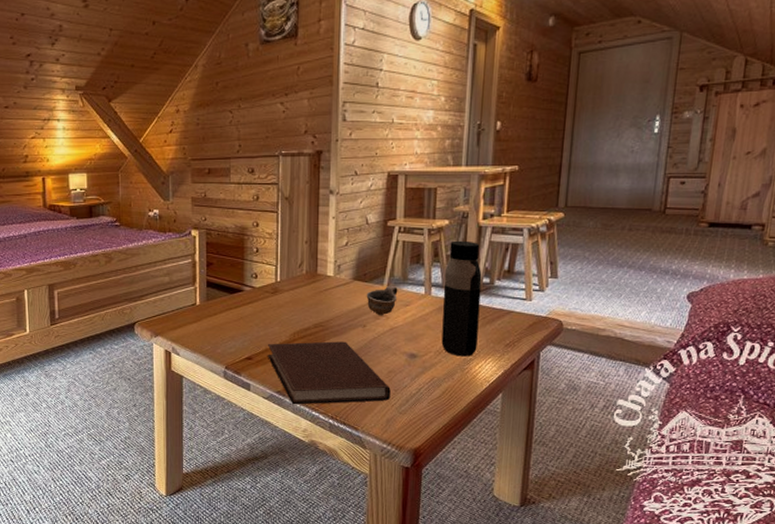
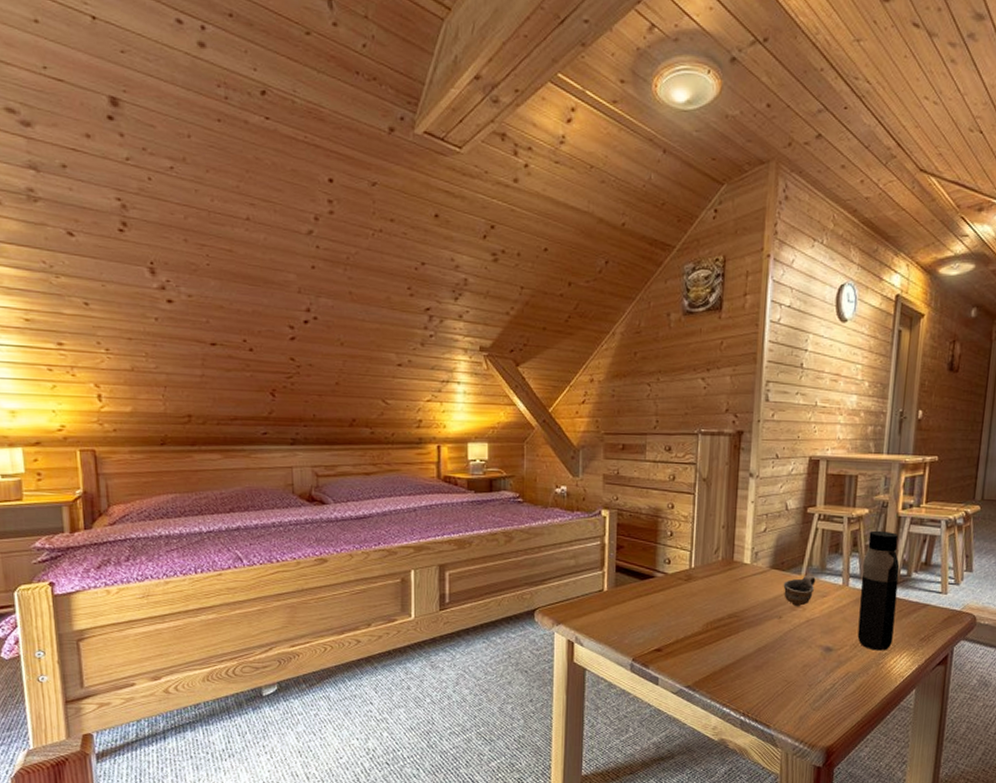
notebook: present [268,341,391,405] -> none [678,633,805,701]

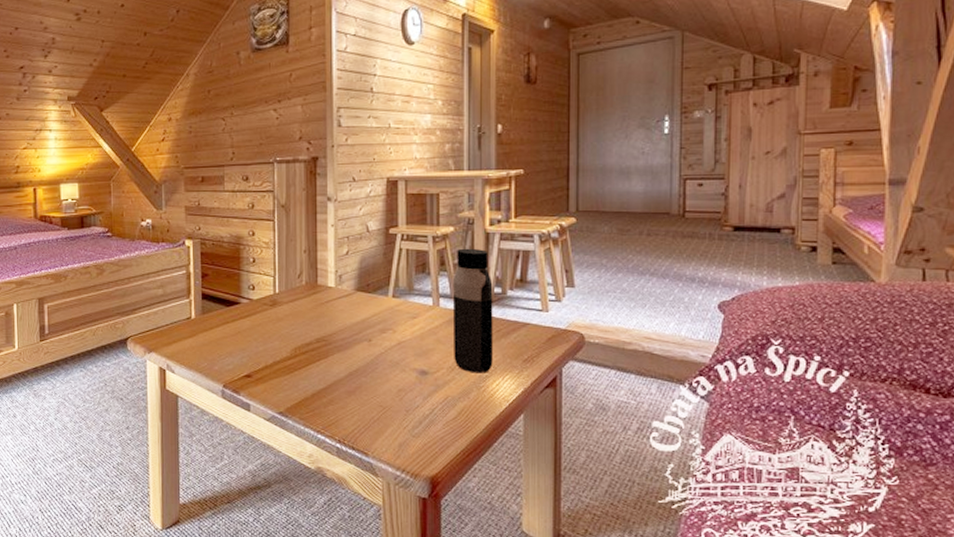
cup: present [783,574,816,607] -> none [370,296,404,330]

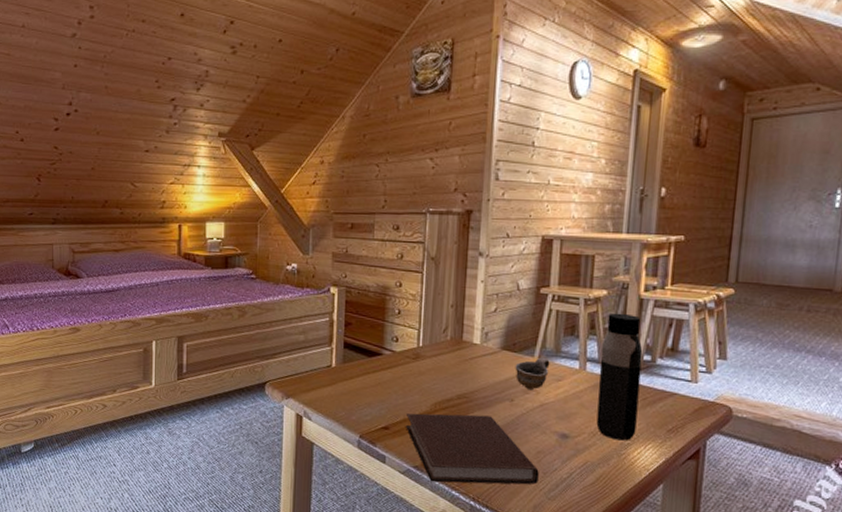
notebook: none [268,357,402,427] -> present [406,413,539,485]
cup: none [370,296,404,330] -> present [515,357,550,391]

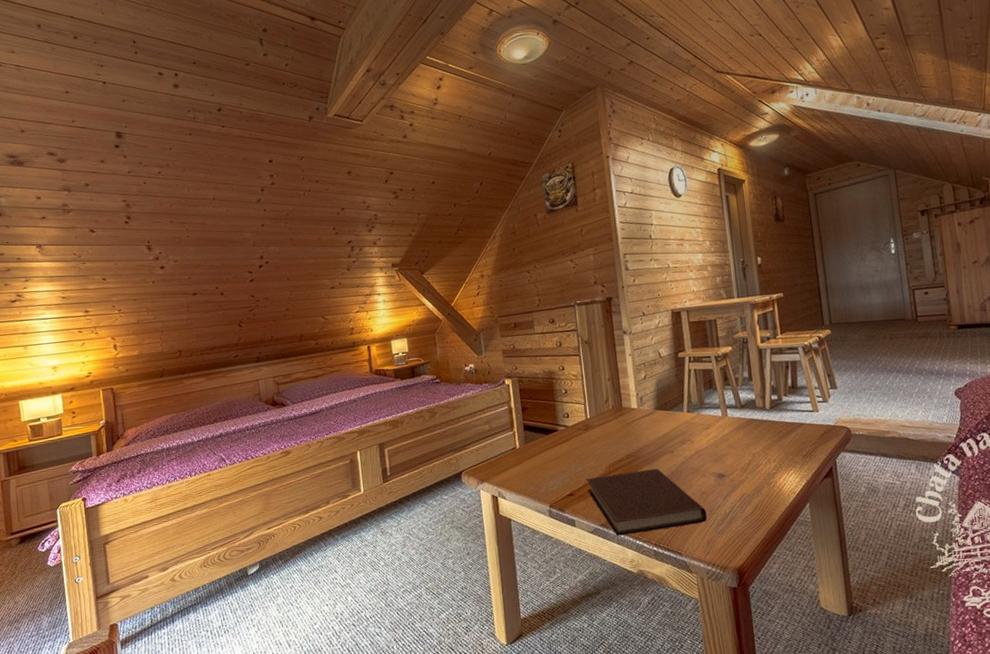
cup: present [515,357,550,391] -> none [669,410,698,441]
water bottle: present [596,313,643,441] -> none [736,363,778,472]

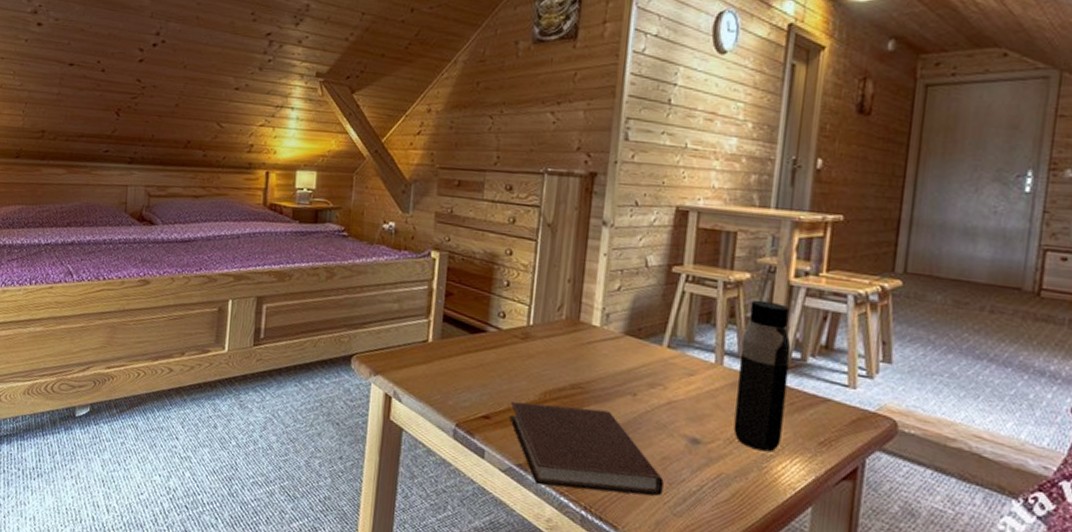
water bottle: none [736,363,778,472] -> present [733,300,791,452]

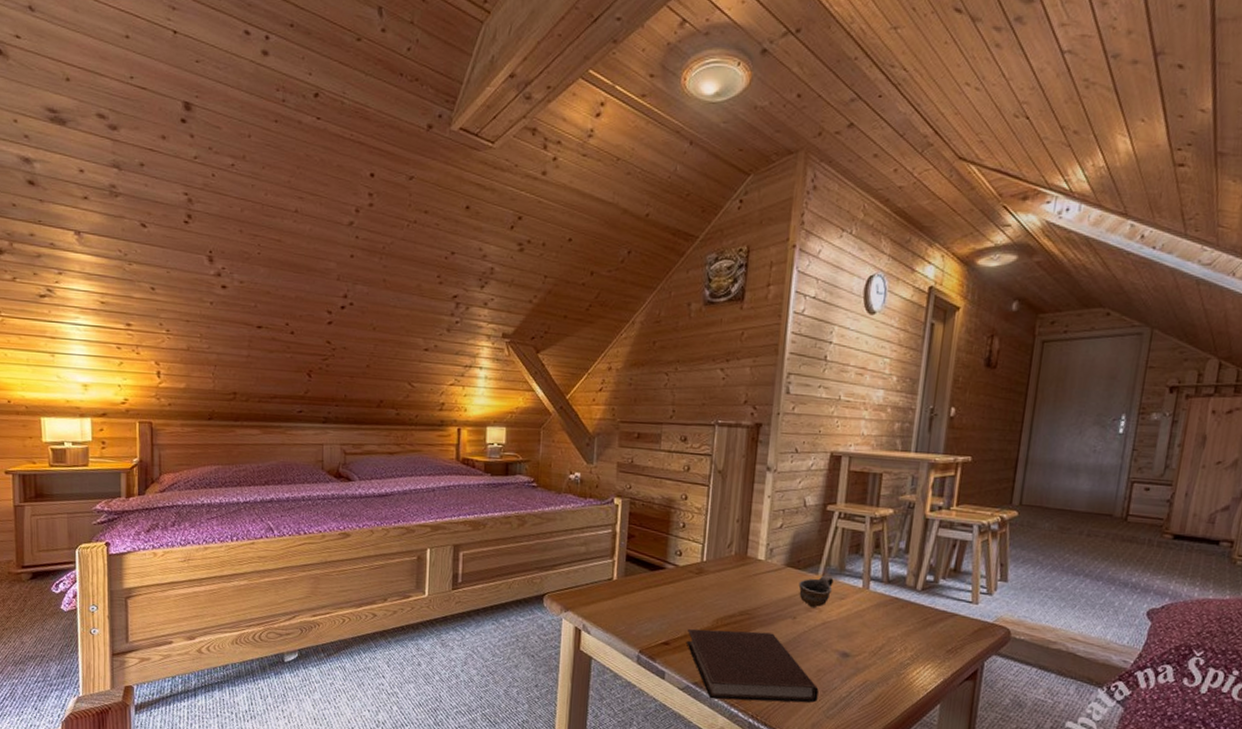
cup: none [639,346,681,385] -> present [798,575,834,608]
water bottle: present [733,300,791,452] -> none [877,532,926,661]

